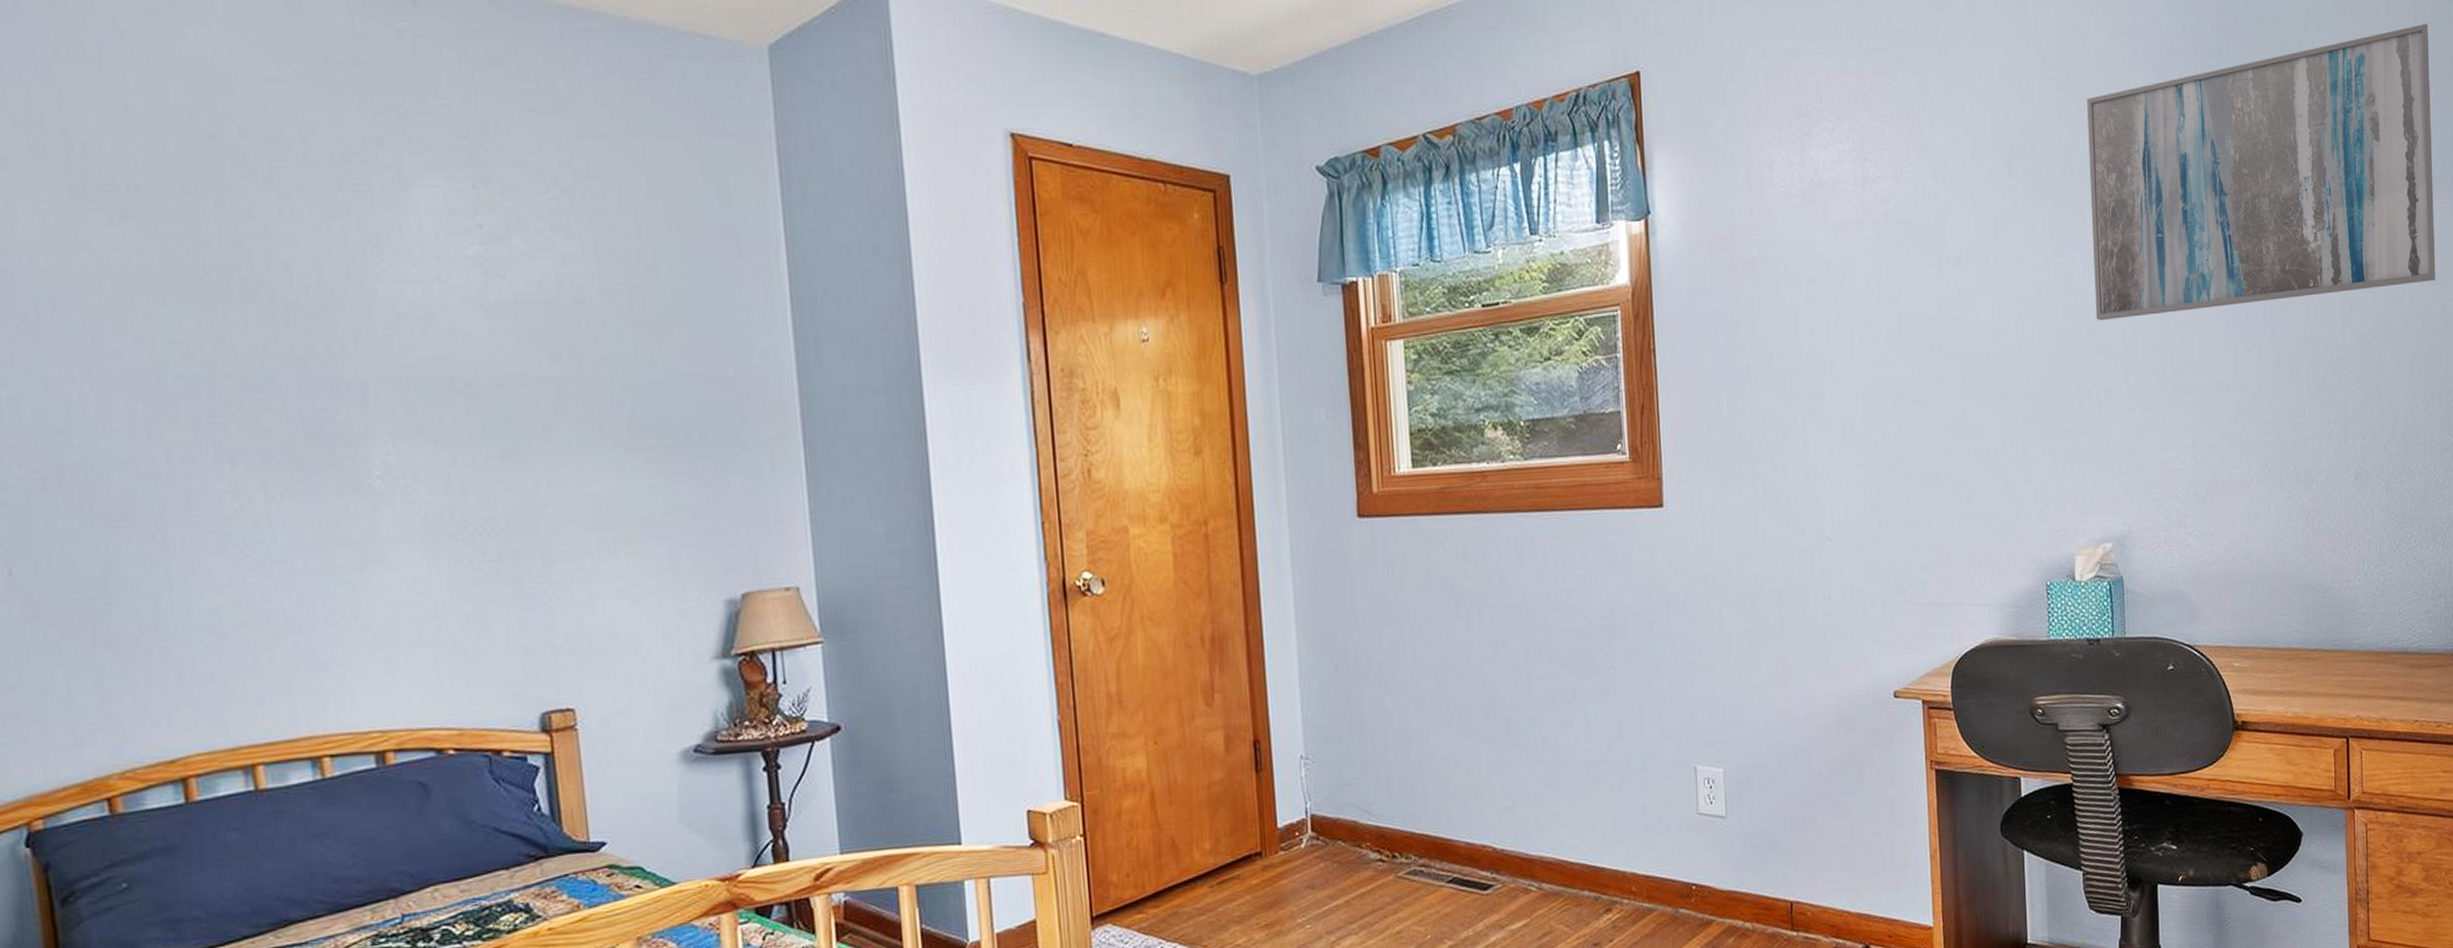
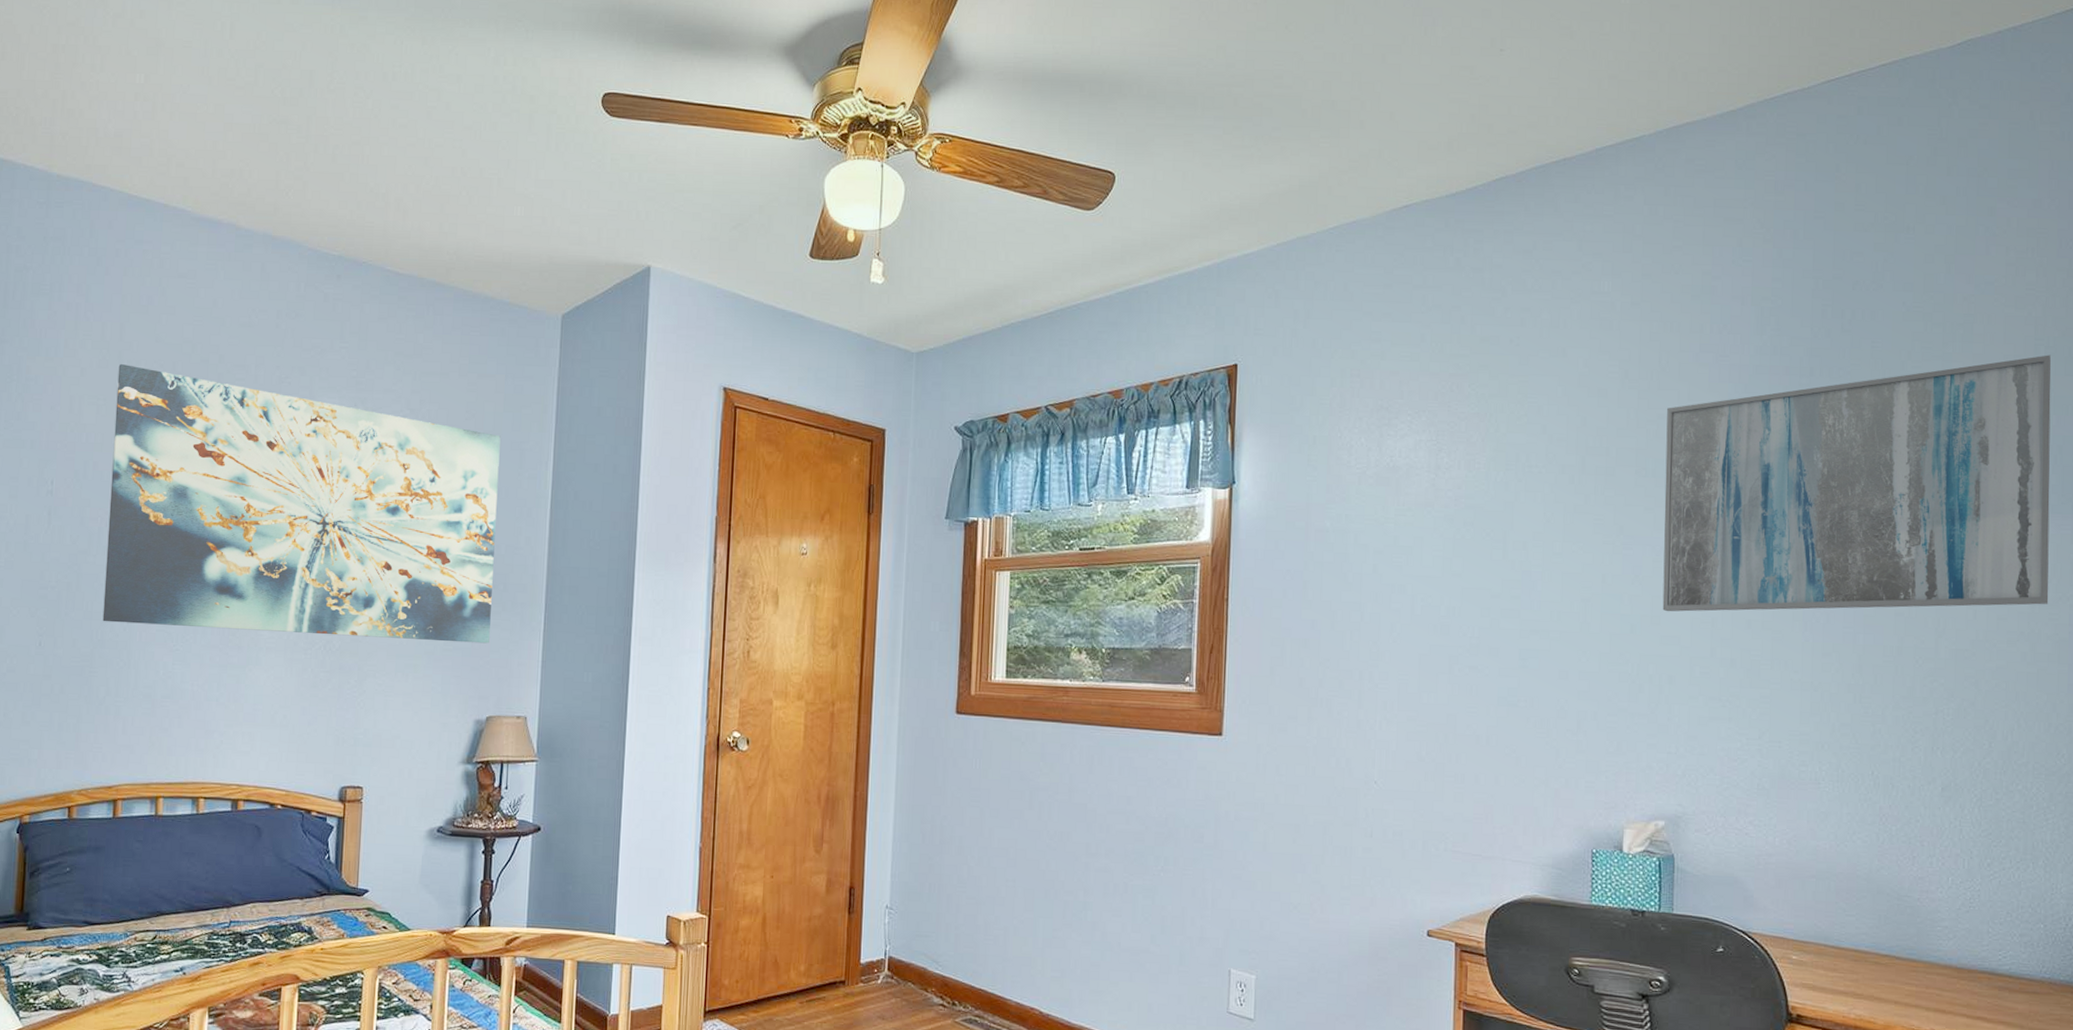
wall art: none [66,146,730,530] -> present [102,363,501,644]

